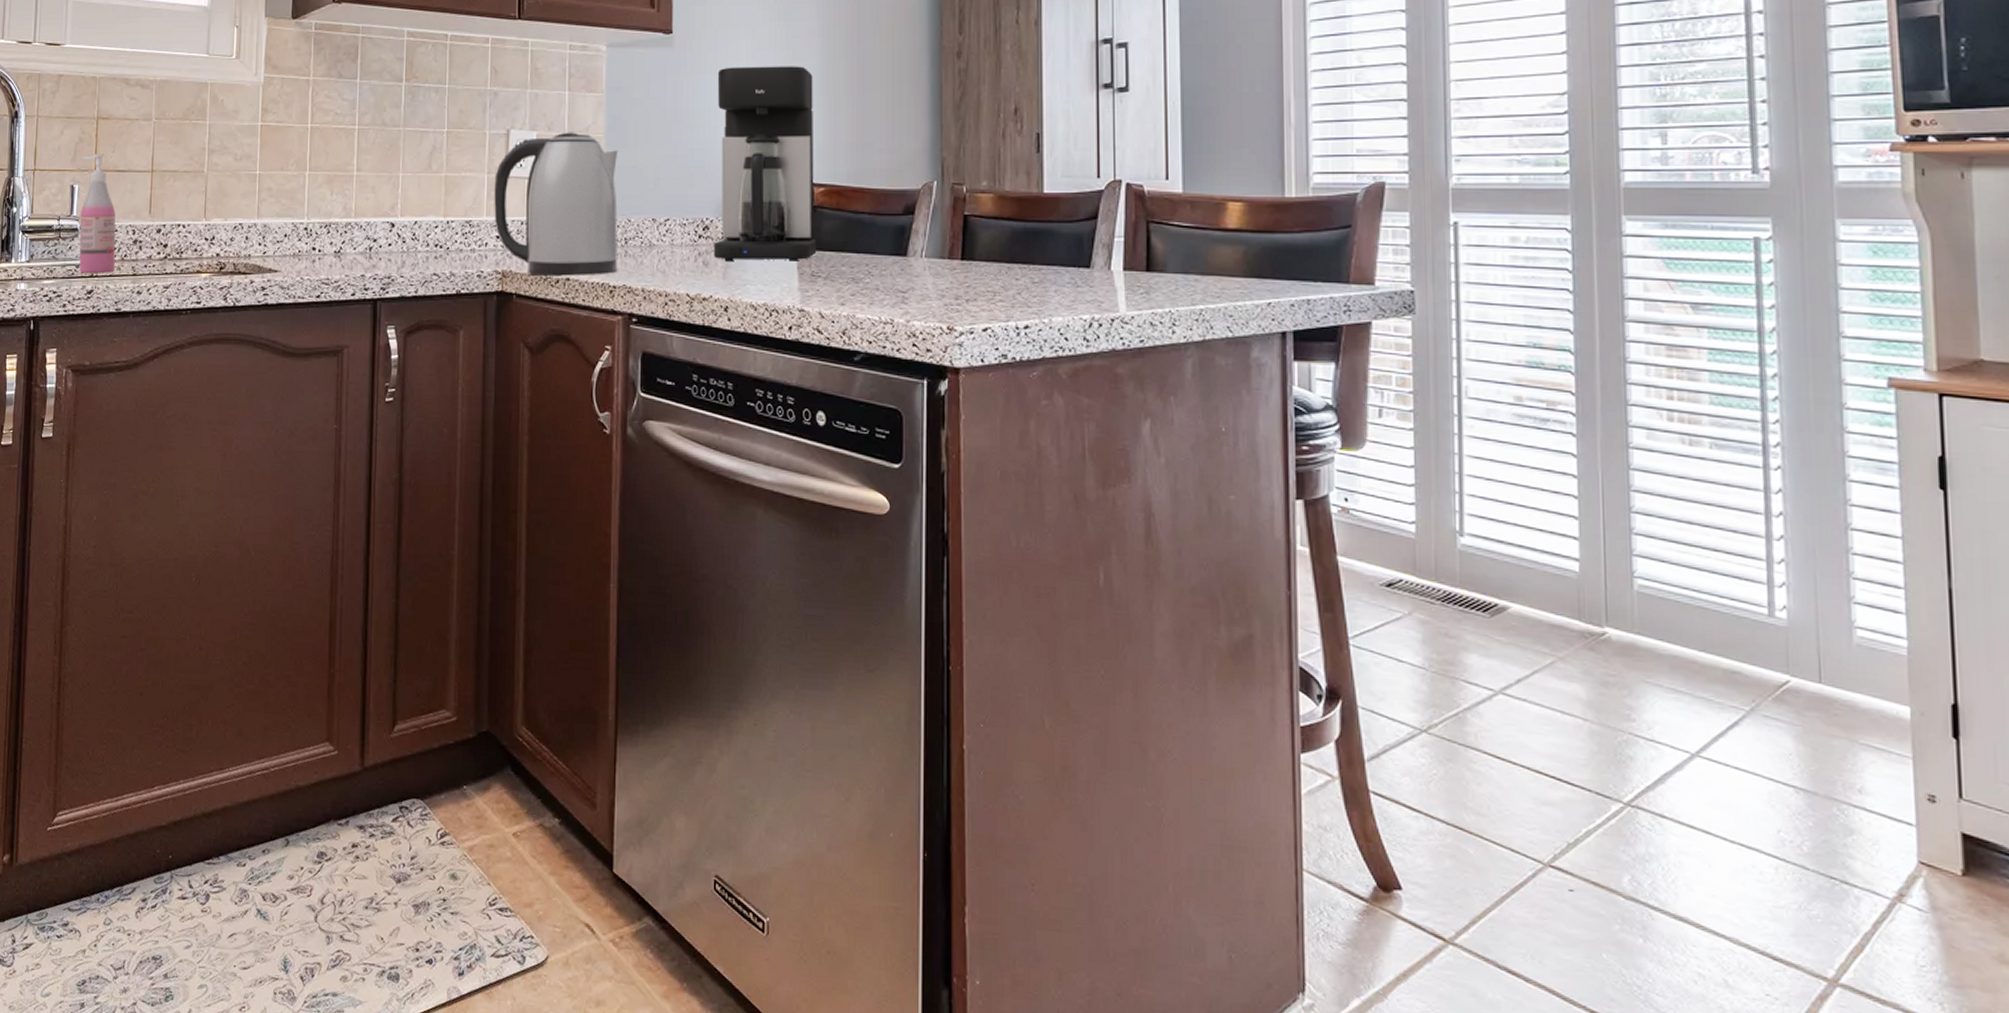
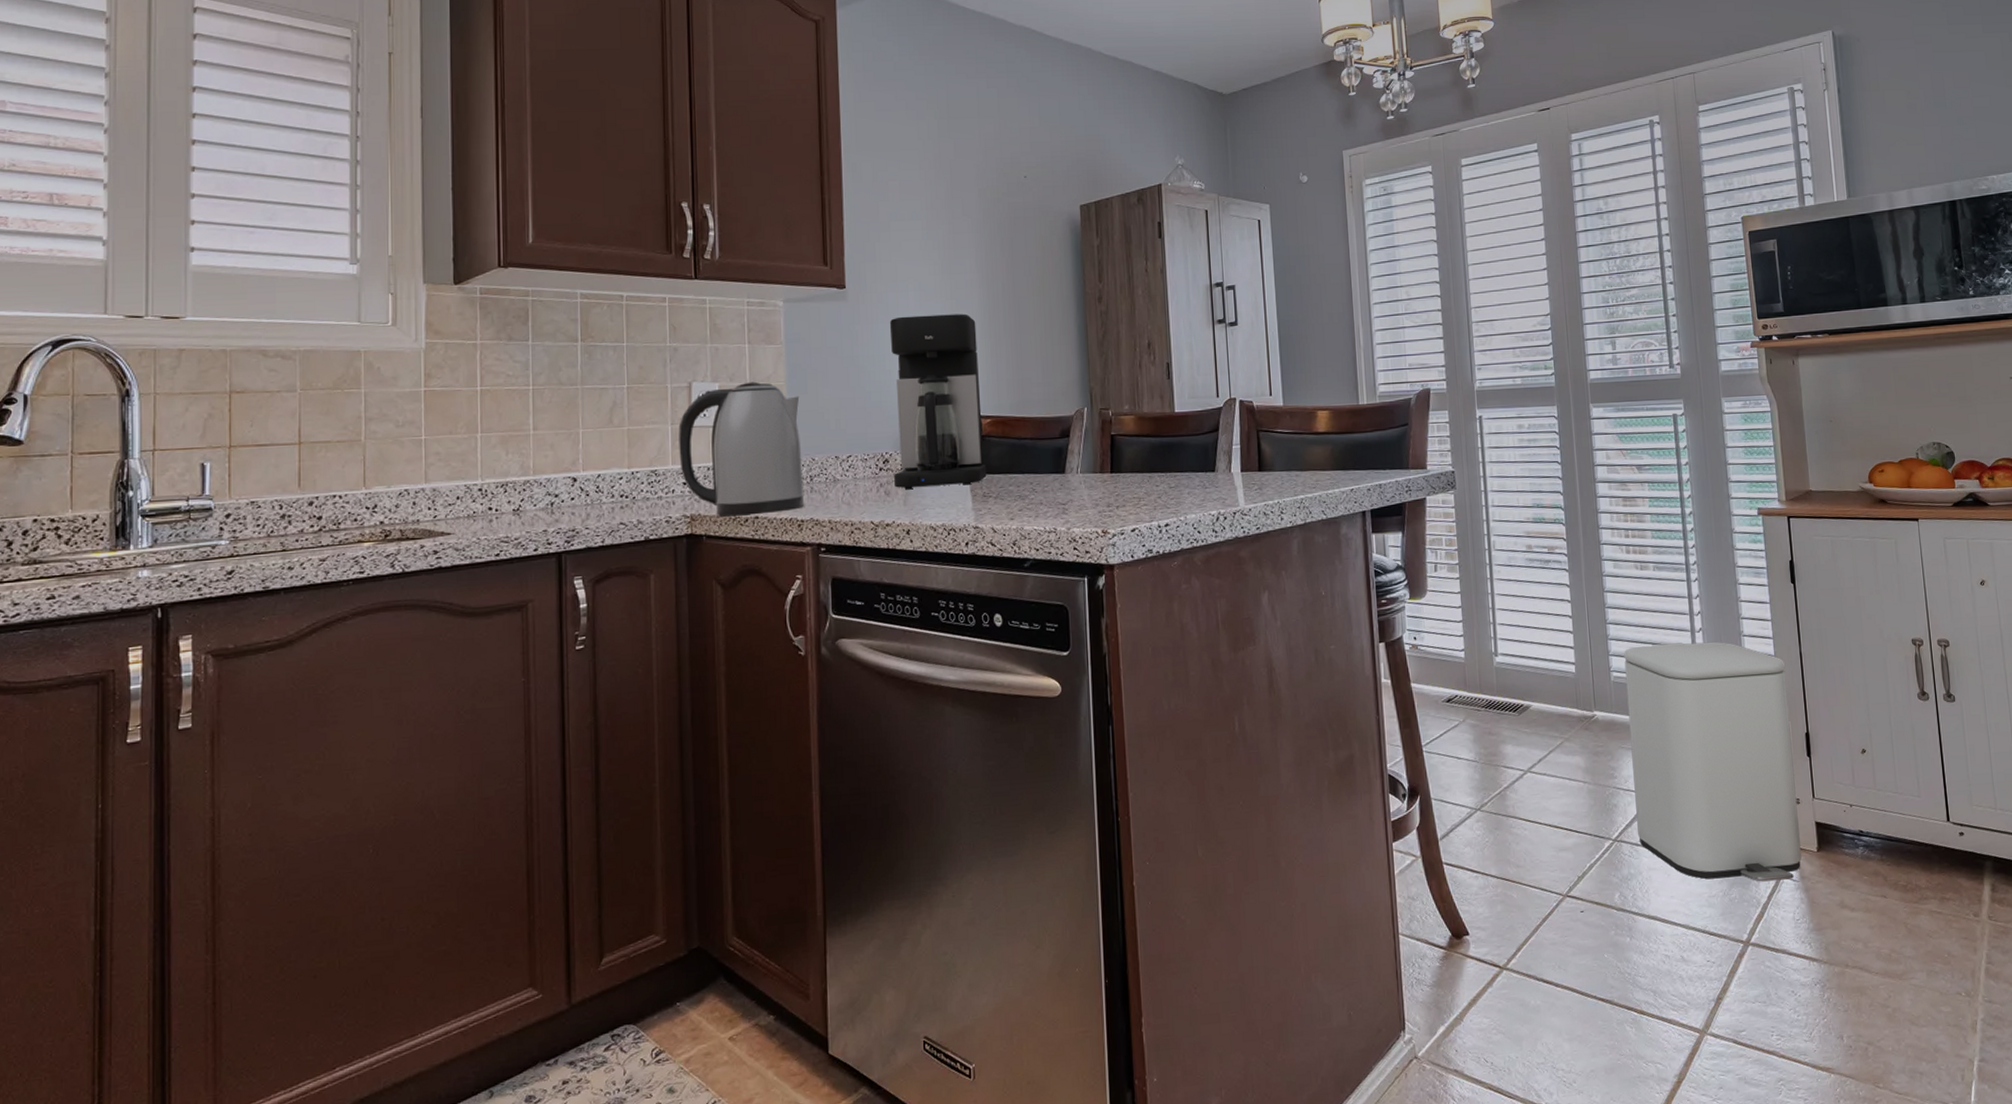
soap dispenser: present [79,154,116,274] -> none [213,429,259,554]
pedal bin: none [1656,549,1934,907] -> present [1624,641,1802,882]

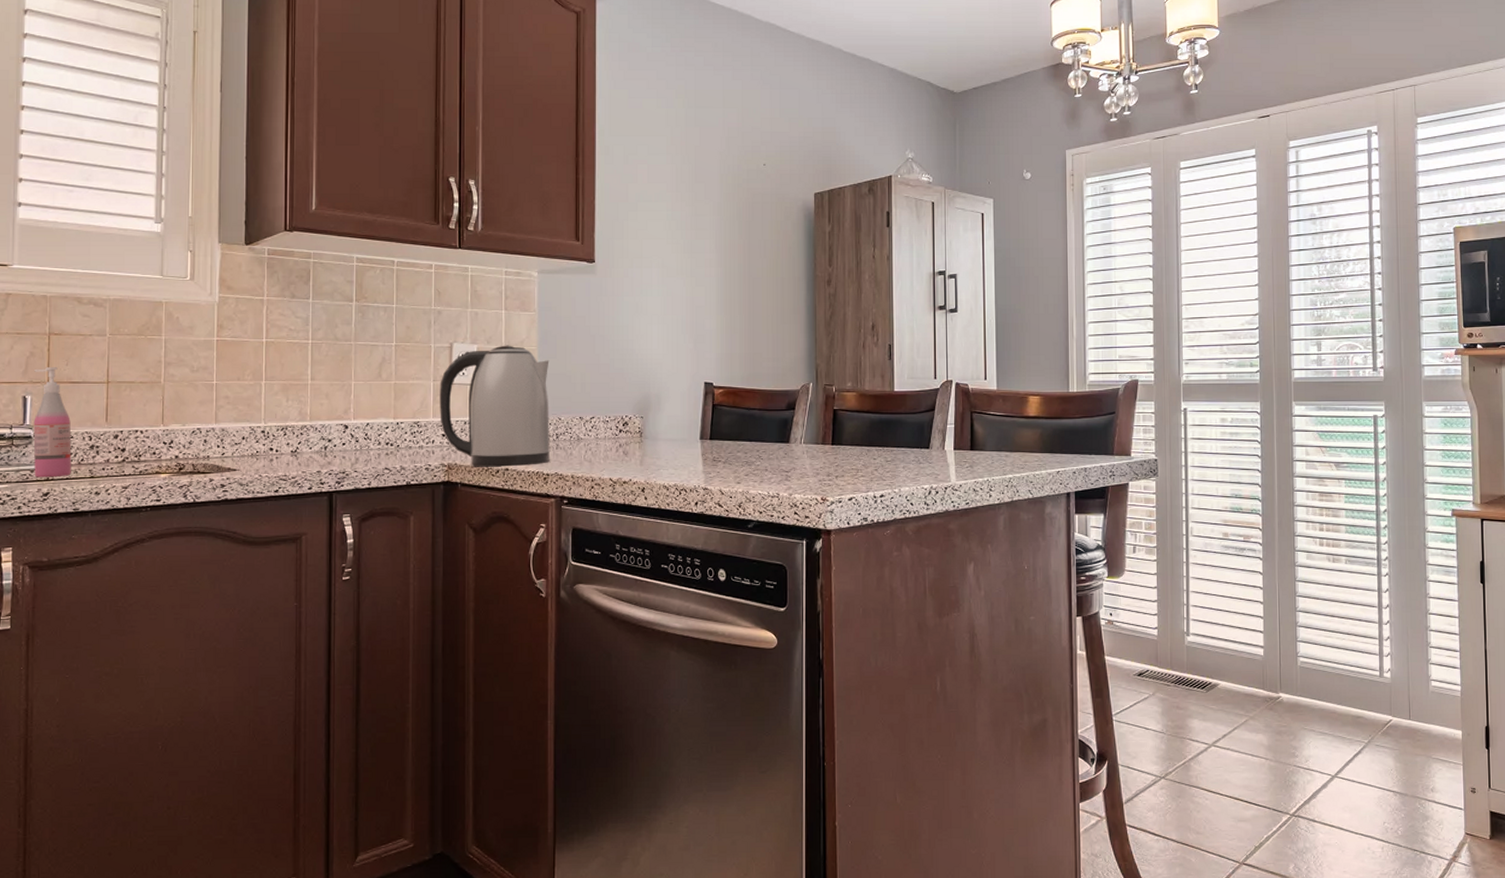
soap dispenser: none [213,429,259,554] -> present [33,367,72,478]
coffee maker: present [889,313,987,489] -> none [631,290,717,450]
pedal bin: present [1624,641,1802,882] -> none [1312,633,1474,864]

